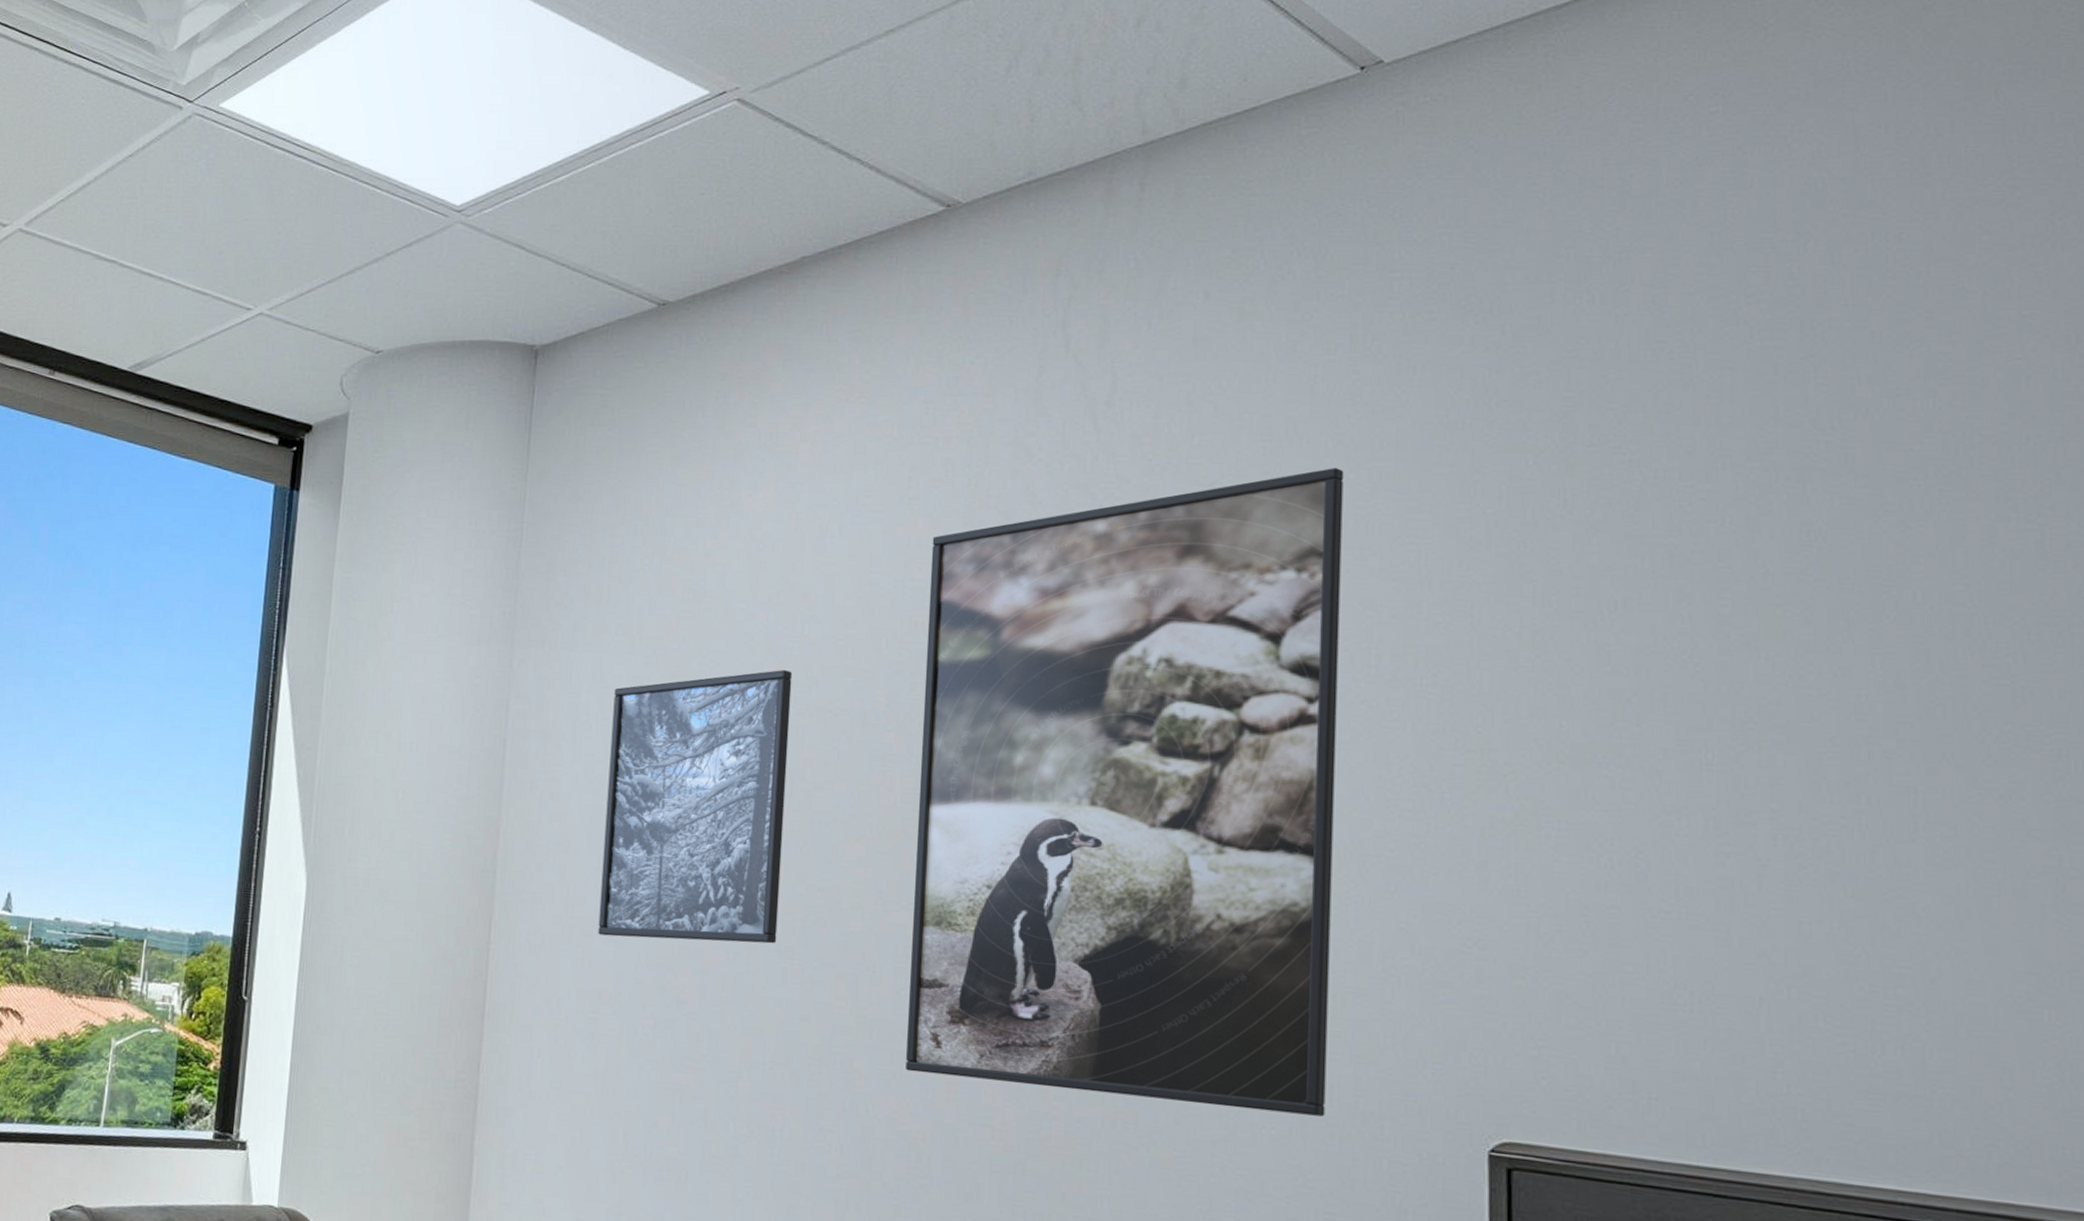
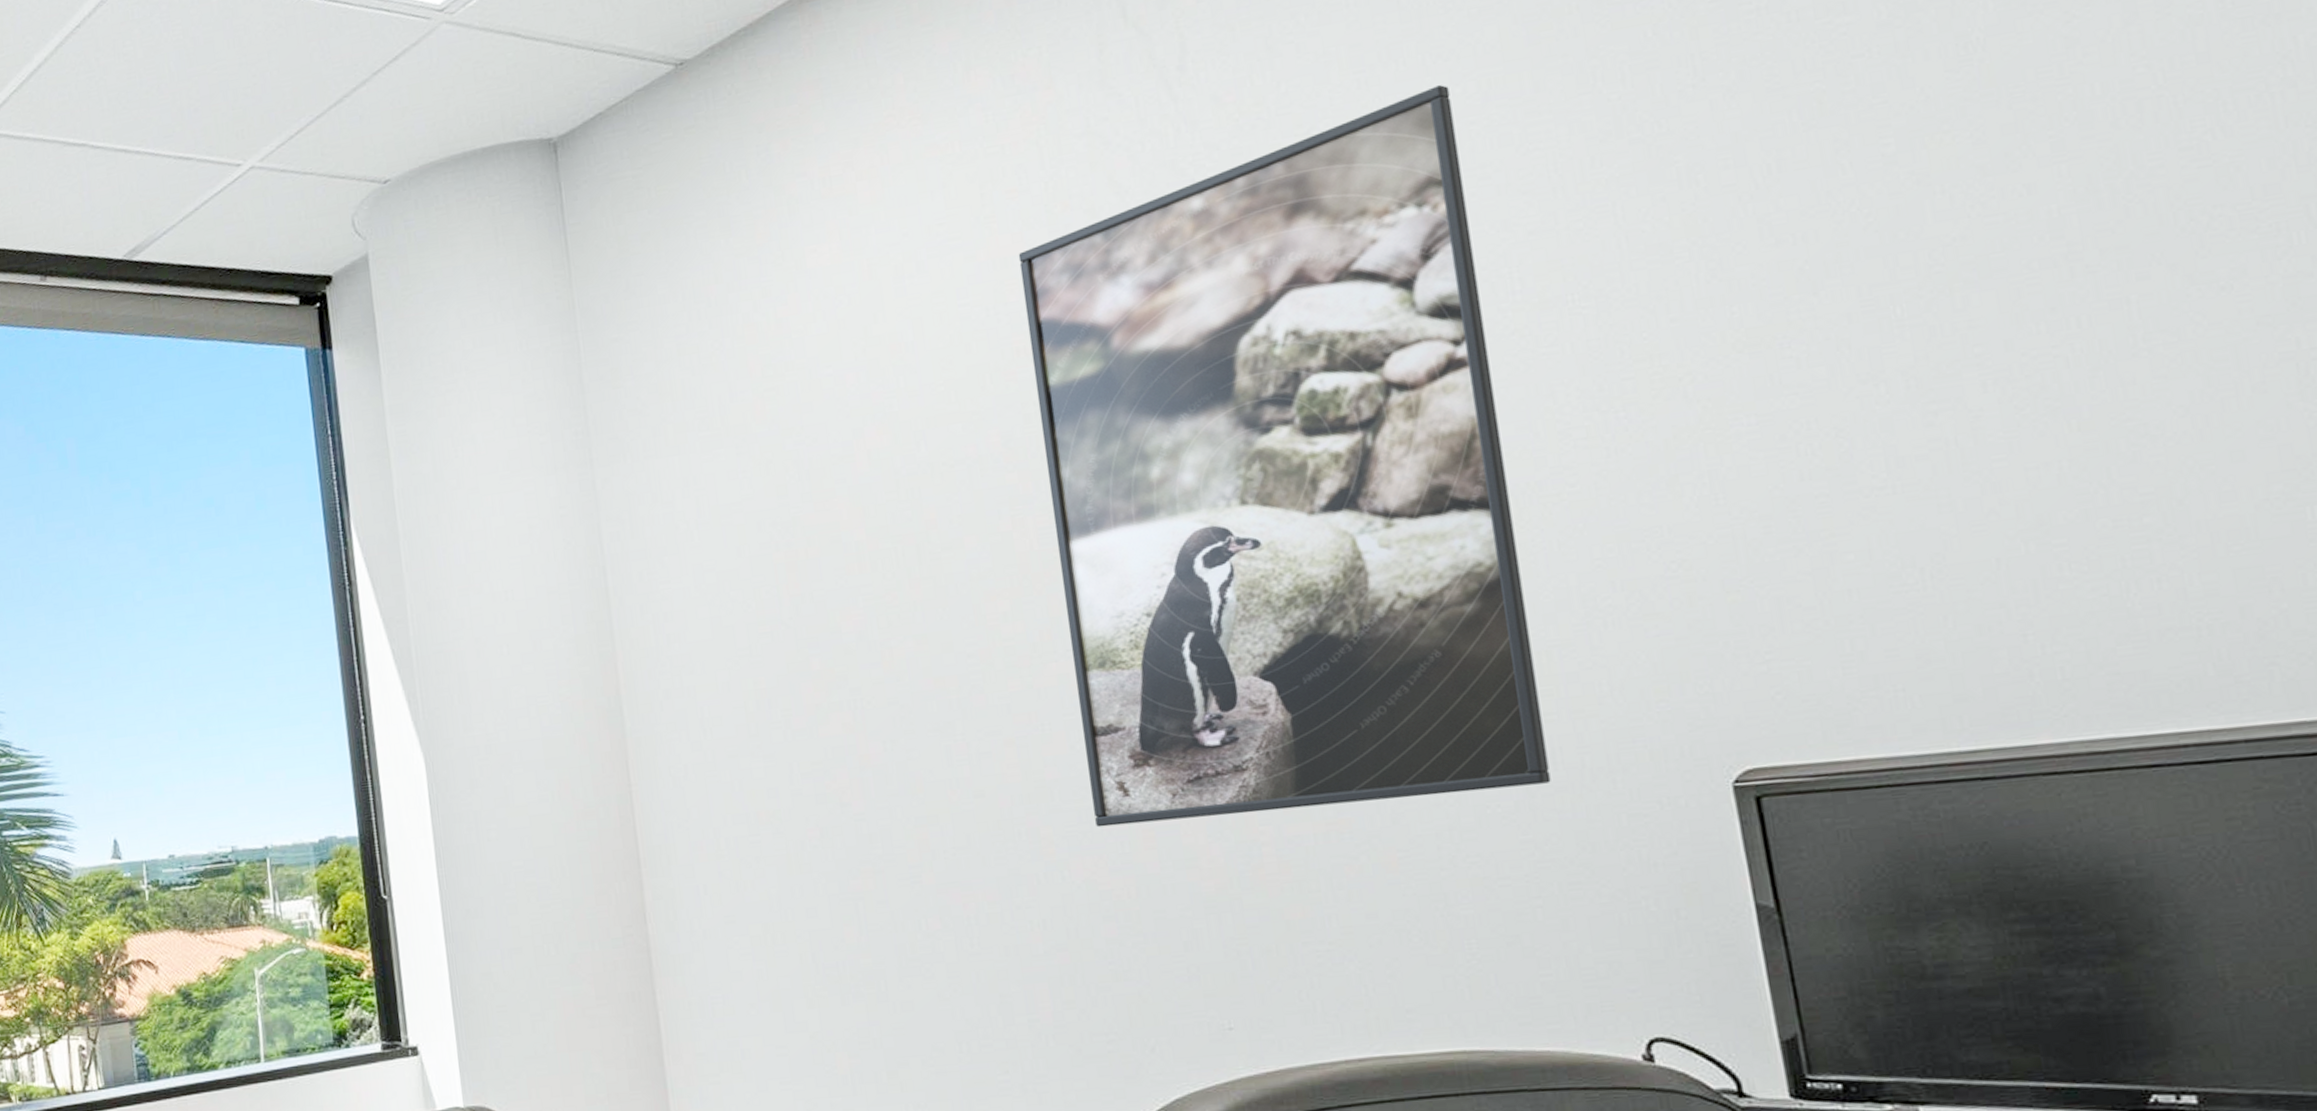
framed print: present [598,669,793,944] -> none [710,429,934,753]

